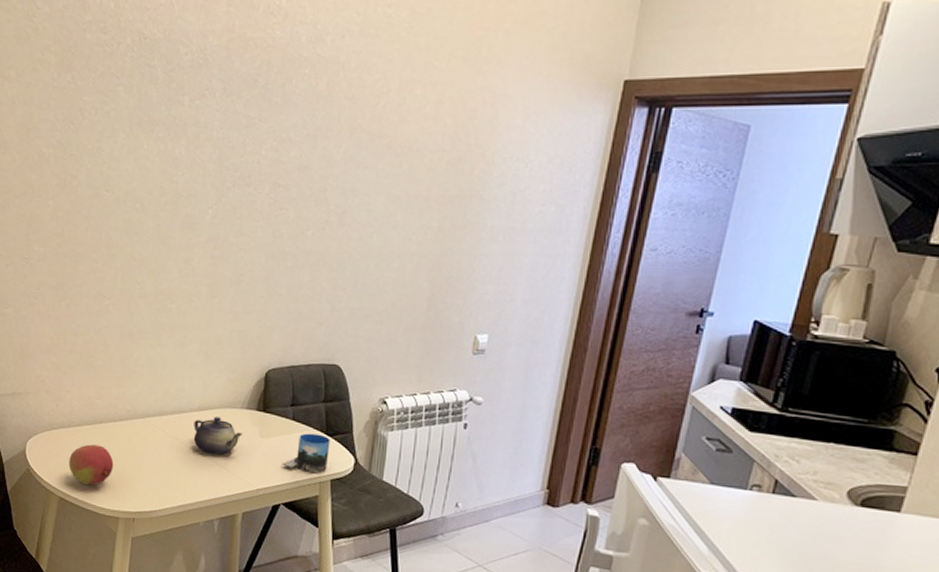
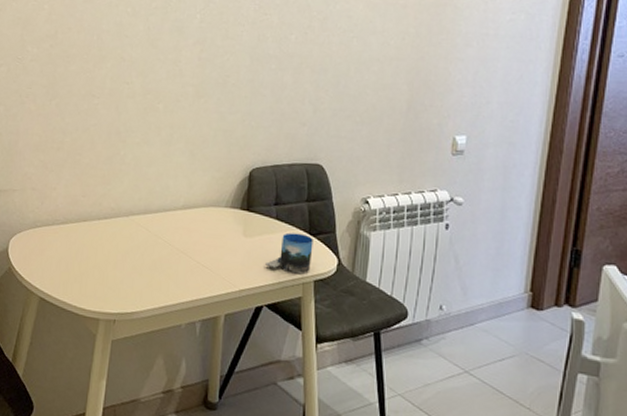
fruit: present [69,444,114,486] -> none [51,242,97,286]
teapot: present [193,417,243,455] -> none [177,215,227,254]

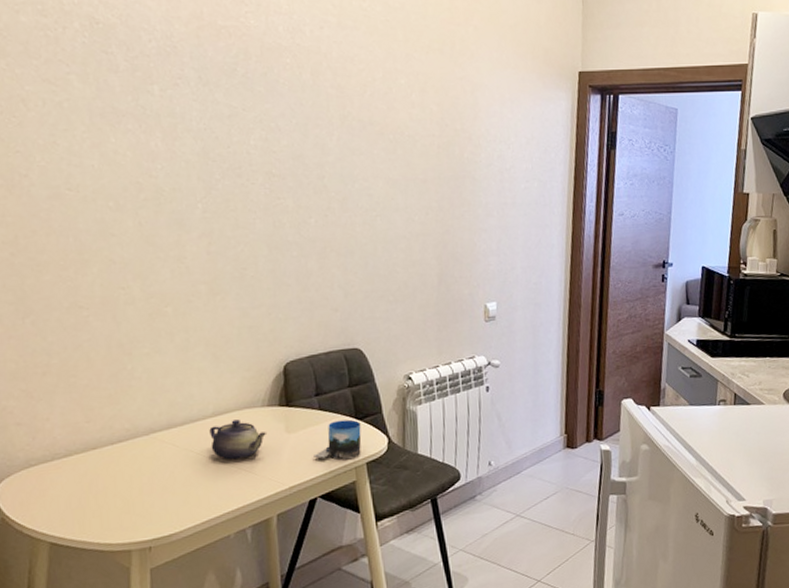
teapot: none [177,215,227,254] -> present [209,419,268,461]

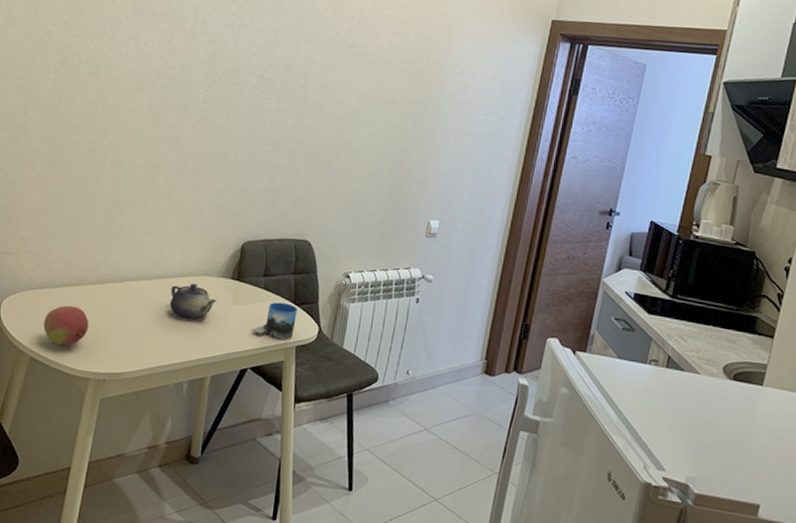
fruit: none [57,474,118,523] -> present [43,305,89,347]

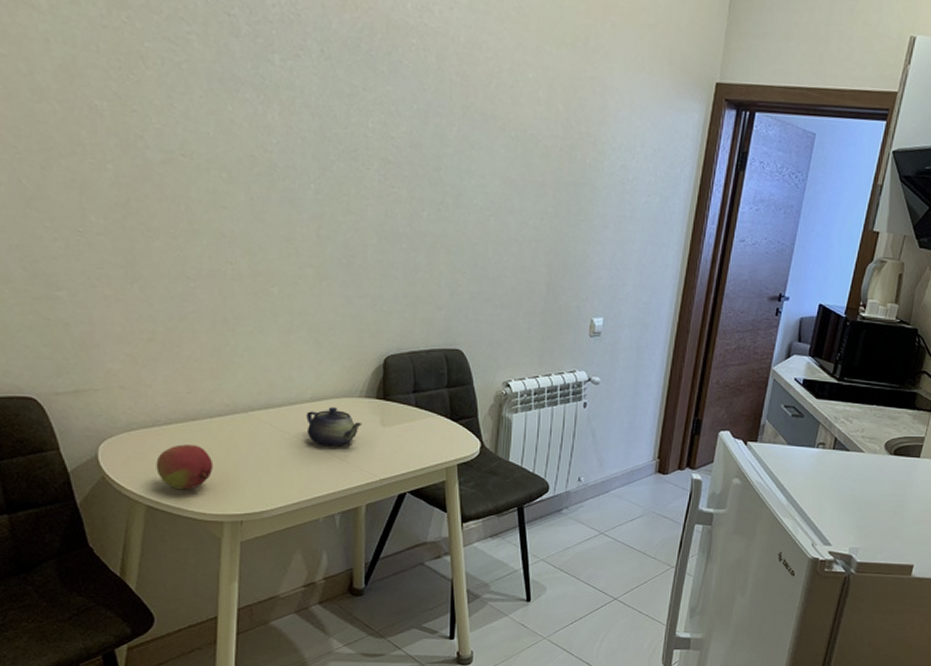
mug: present [252,302,298,340] -> none [406,419,455,459]

